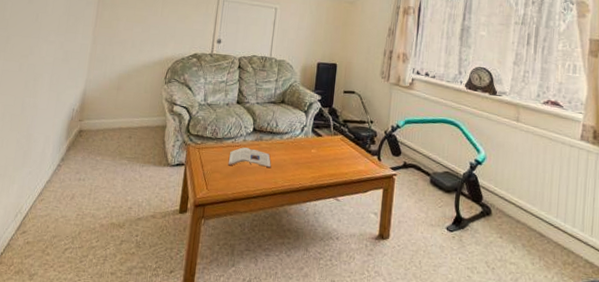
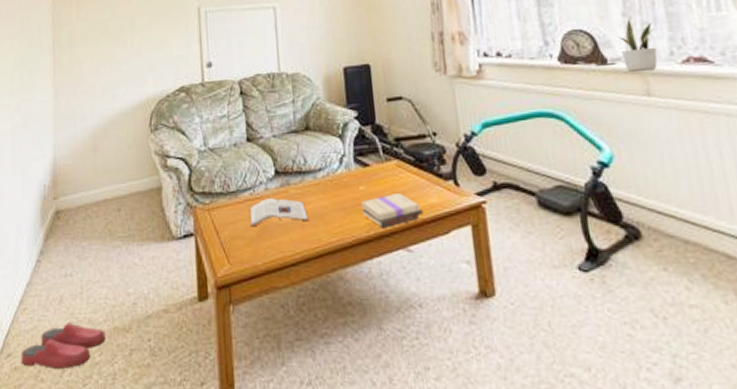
slippers: none [33,214,104,248] -> present [21,322,106,368]
books: none [310,158,353,182] -> present [361,192,423,228]
potted plant: none [507,65,532,106] -> present [618,16,658,73]

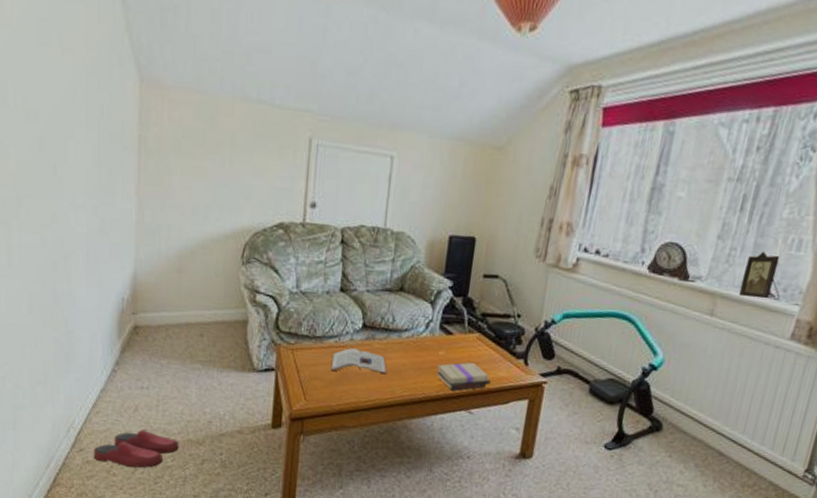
potted plant: present [618,16,658,73] -> none [702,240,739,295]
photo frame: none [665,20,721,70] -> present [738,252,780,300]

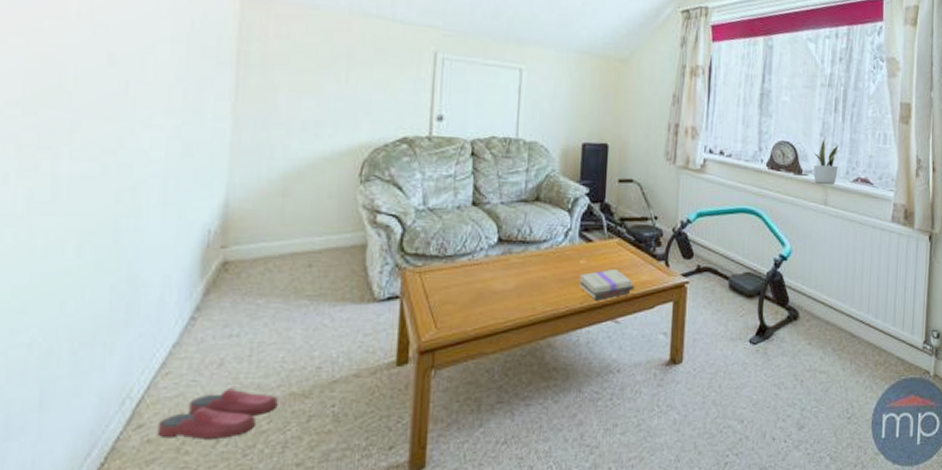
magazine: present [330,348,387,373] -> none [464,265,526,293]
potted plant: none [702,240,739,295] -> present [813,137,840,185]
photo frame: present [738,252,780,300] -> none [844,146,877,188]

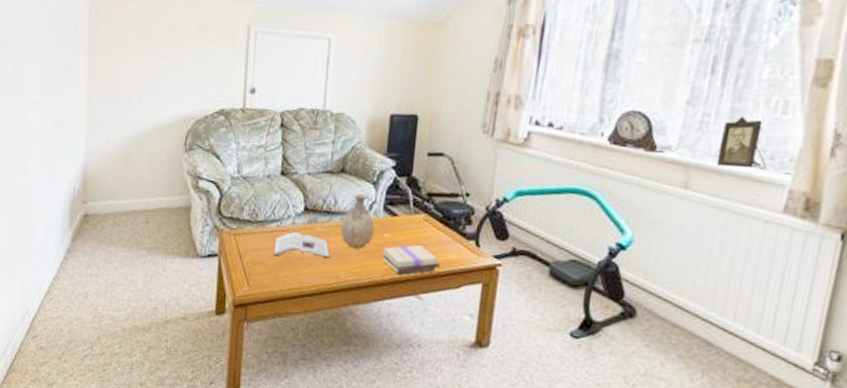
slippers: present [157,388,278,439] -> none [46,316,126,355]
magazine: none [464,265,526,293] -> present [273,232,330,257]
vase: none [536,220,571,277] -> present [340,192,375,249]
potted plant: present [813,137,840,185] -> none [672,106,714,165]
photo frame: none [844,146,877,188] -> present [716,117,767,169]

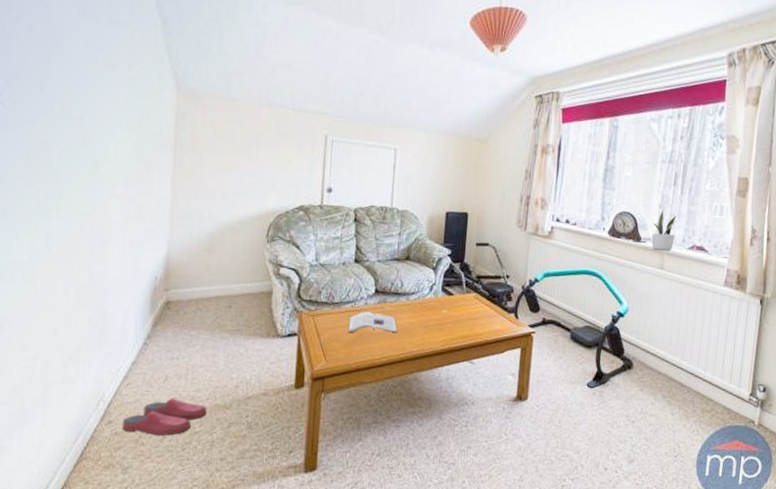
slippers: none [46,316,126,355] -> present [122,398,207,435]
vase: present [340,192,375,249] -> none [406,276,435,324]
books: present [382,244,440,275] -> none [441,318,488,344]
potted plant: none [672,106,714,165] -> present [651,208,677,252]
photo frame: present [716,117,767,169] -> none [680,217,712,255]

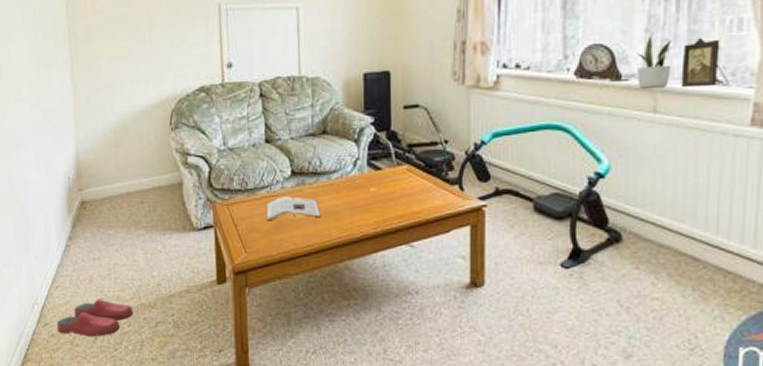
photo frame: none [680,217,712,255] -> present [681,38,729,88]

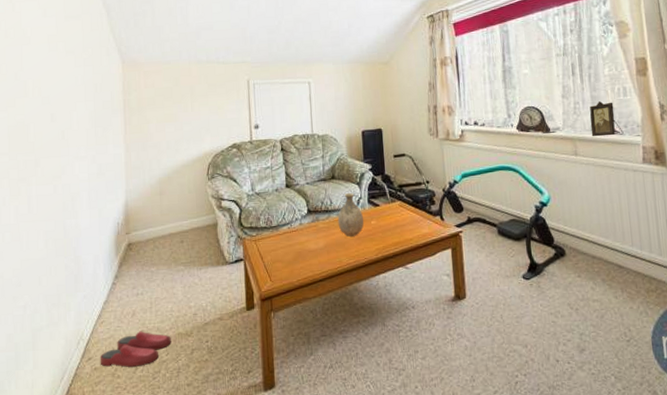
magazine: present [266,196,321,222] -> none [287,231,332,253]
vase: none [328,151,362,205] -> present [337,192,364,237]
potted plant: present [636,33,673,90] -> none [558,98,584,139]

